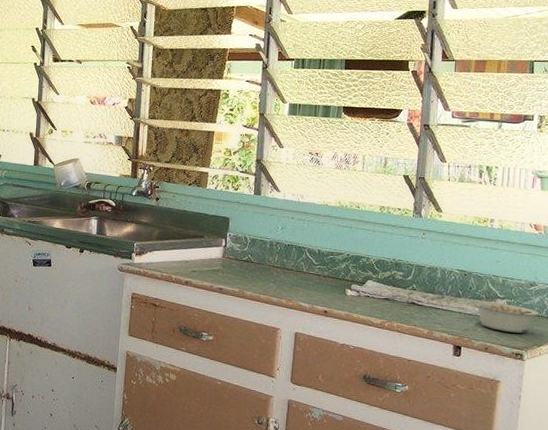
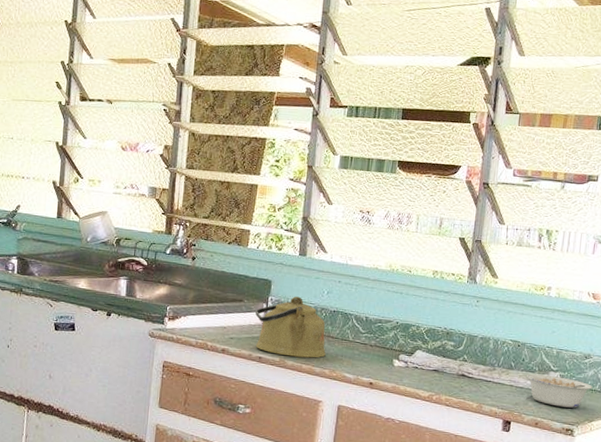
kettle: none [214,232,282,289] -> present [254,296,326,358]

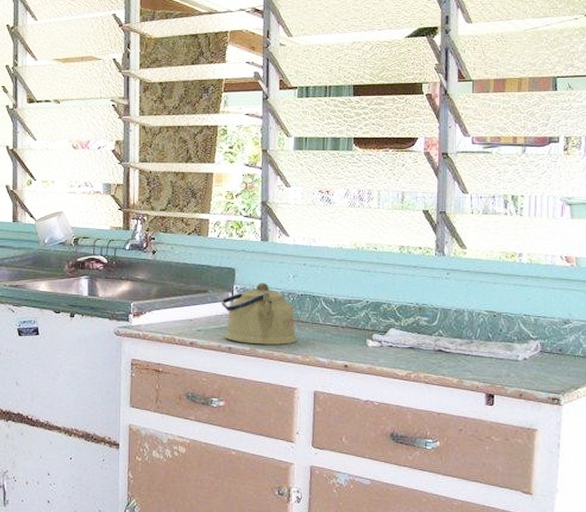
legume: present [526,373,592,408] -> none [505,344,575,376]

